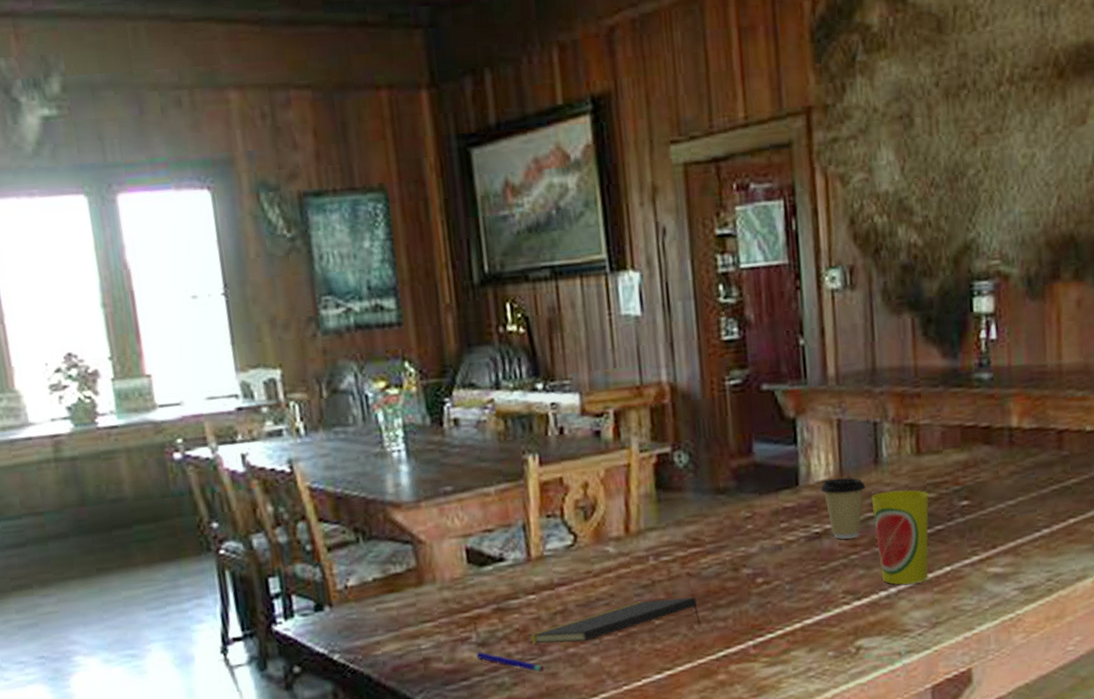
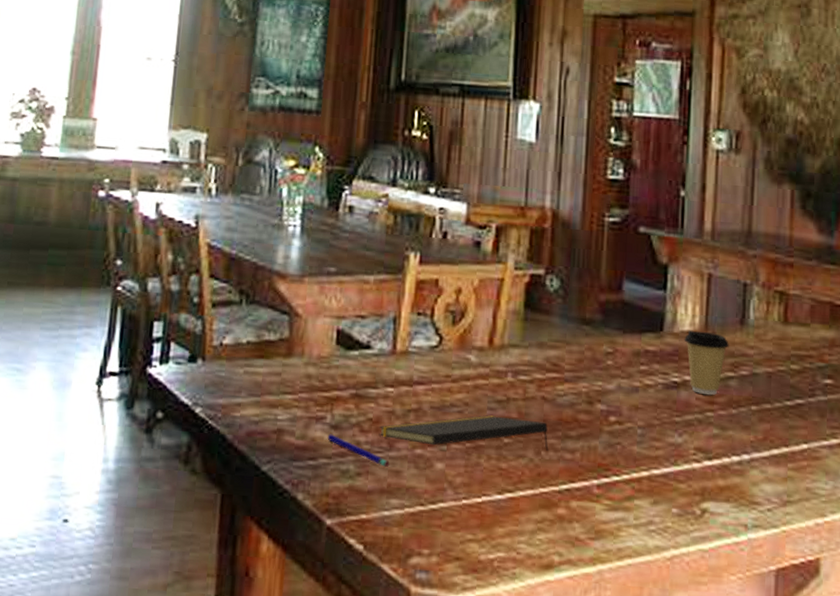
cup: present [871,489,929,585] -> none [733,354,792,455]

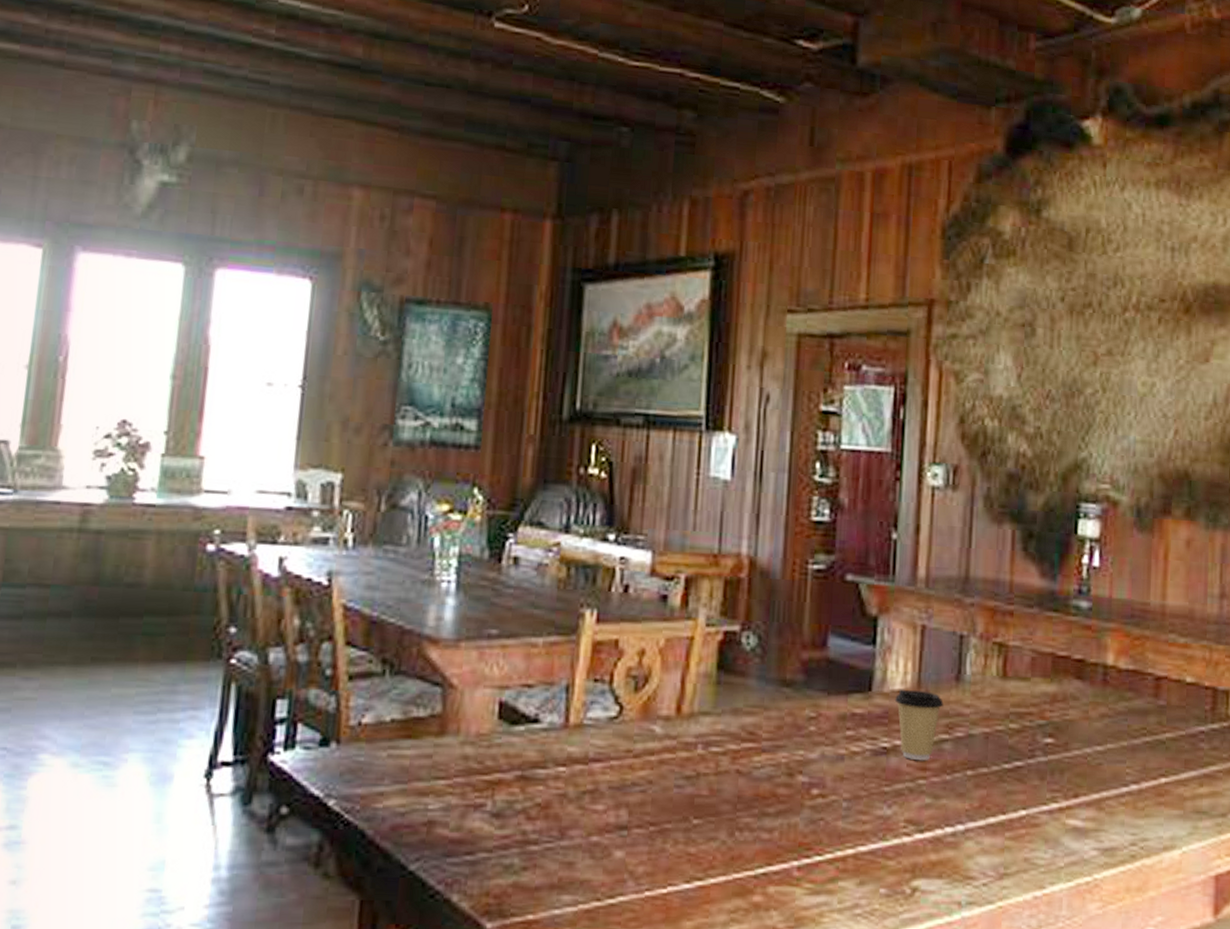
pen: present [327,434,390,467] -> none [487,823,561,858]
notepad: present [379,415,549,451] -> none [549,794,744,831]

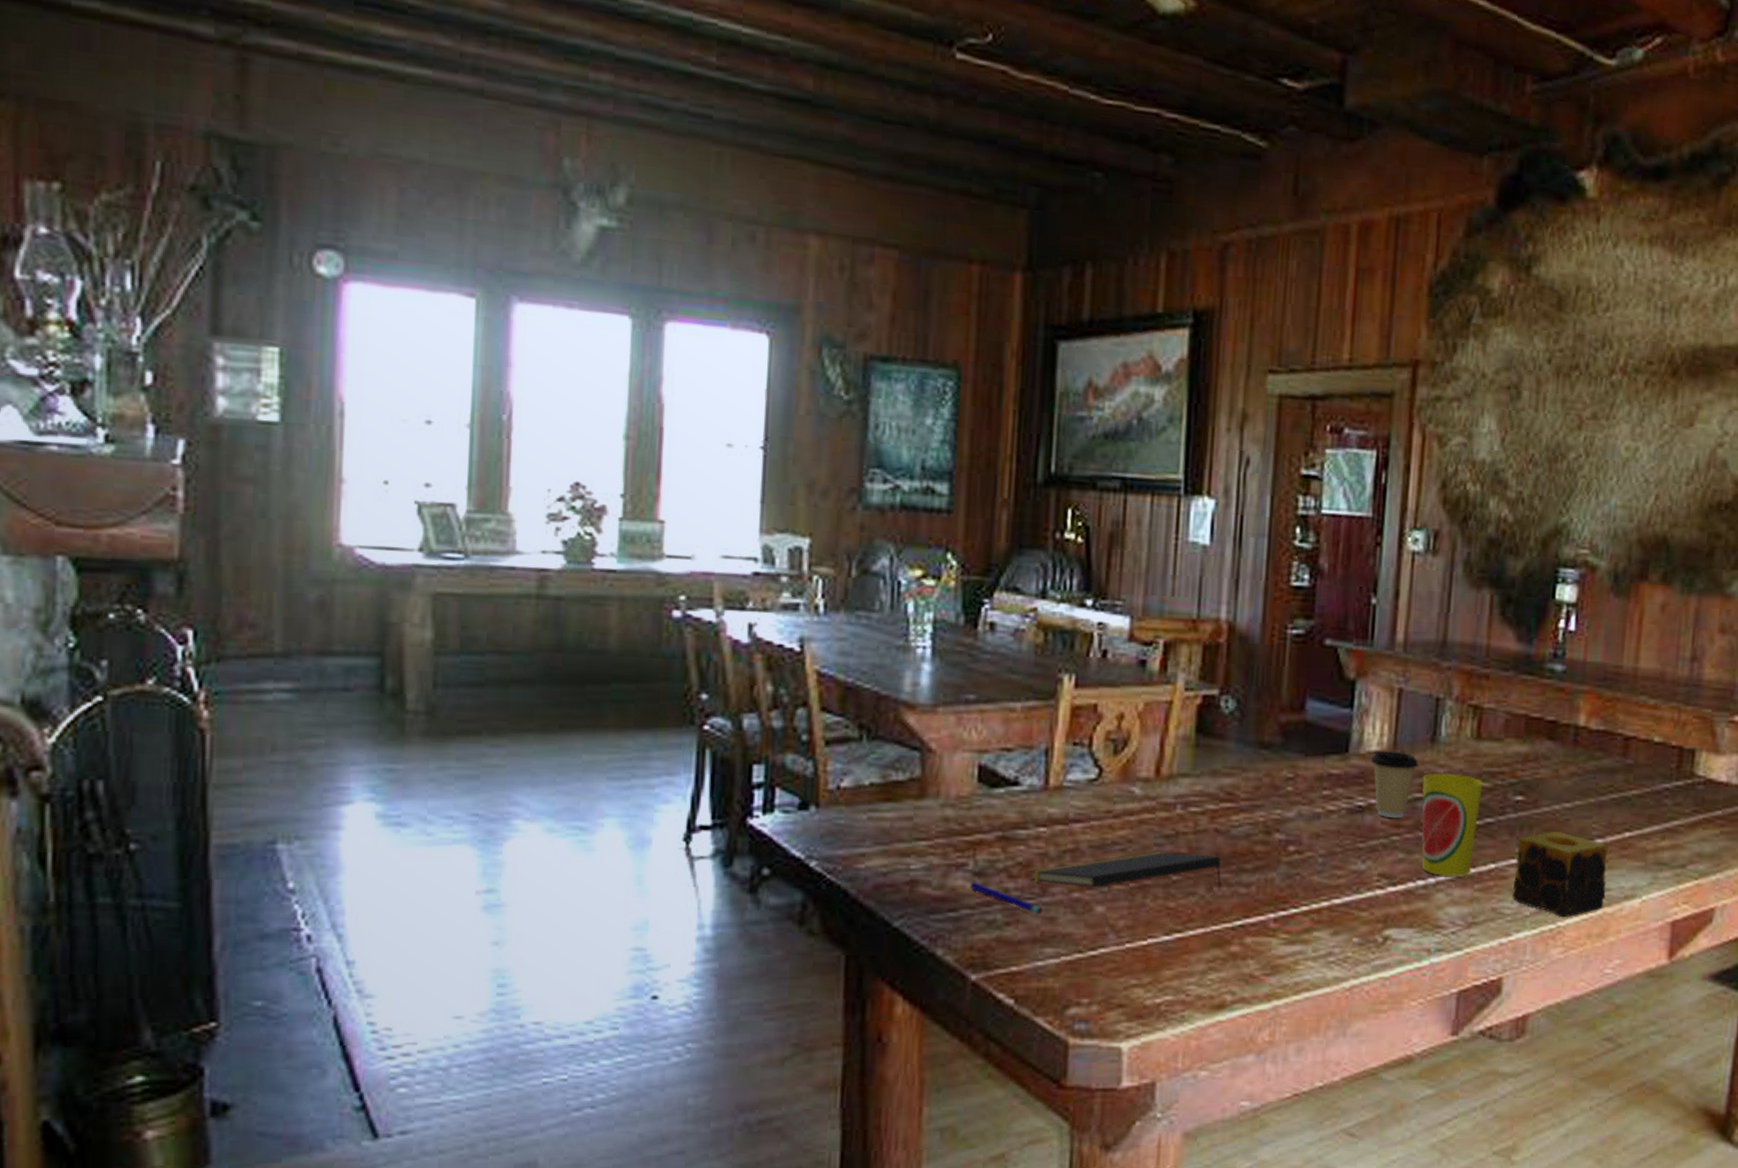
pen: none [487,823,561,858] -> present [970,882,1043,914]
notepad: none [549,794,744,831] -> present [1030,852,1222,888]
cup: none [948,713,1011,824] -> present [1421,773,1483,877]
candle: none [1046,775,1144,870] -> present [1513,831,1608,918]

